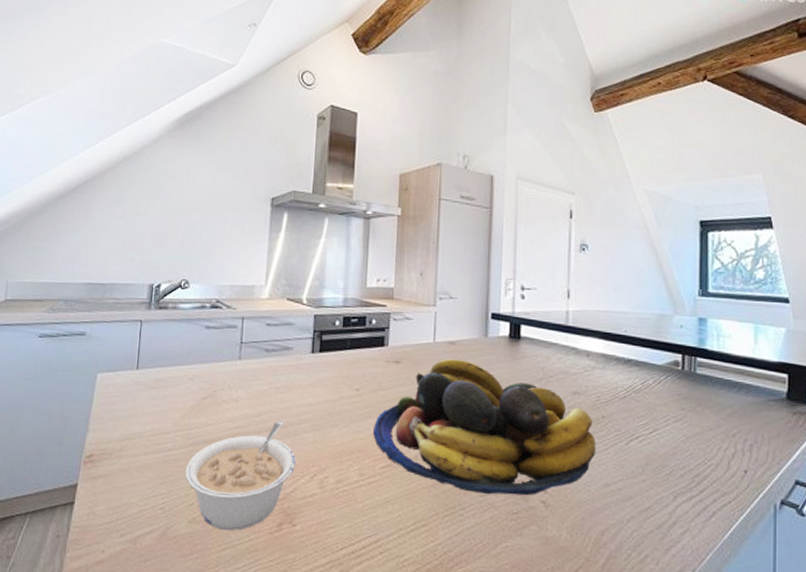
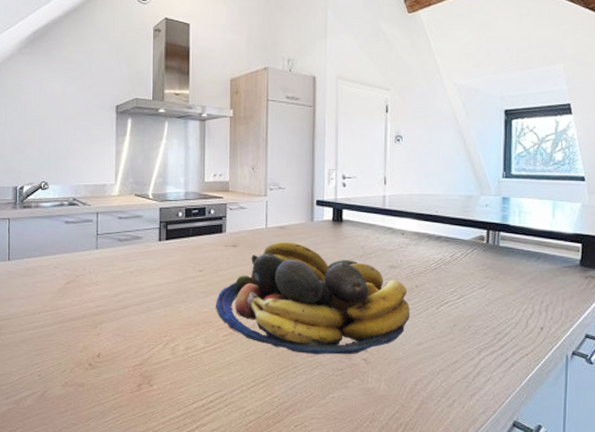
legume: present [185,421,296,530] -> none [56,300,151,391]

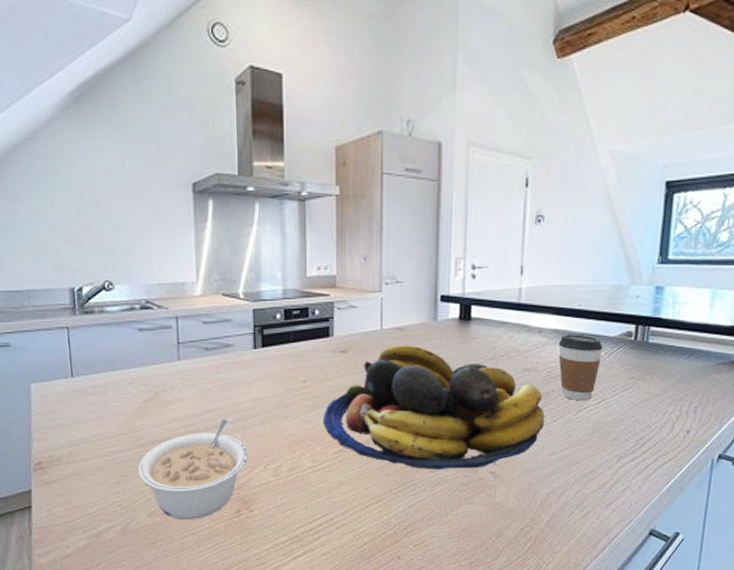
legume: none [56,300,151,391] -> present [138,418,249,519]
coffee cup: none [419,237,459,297] -> present [558,335,603,401]

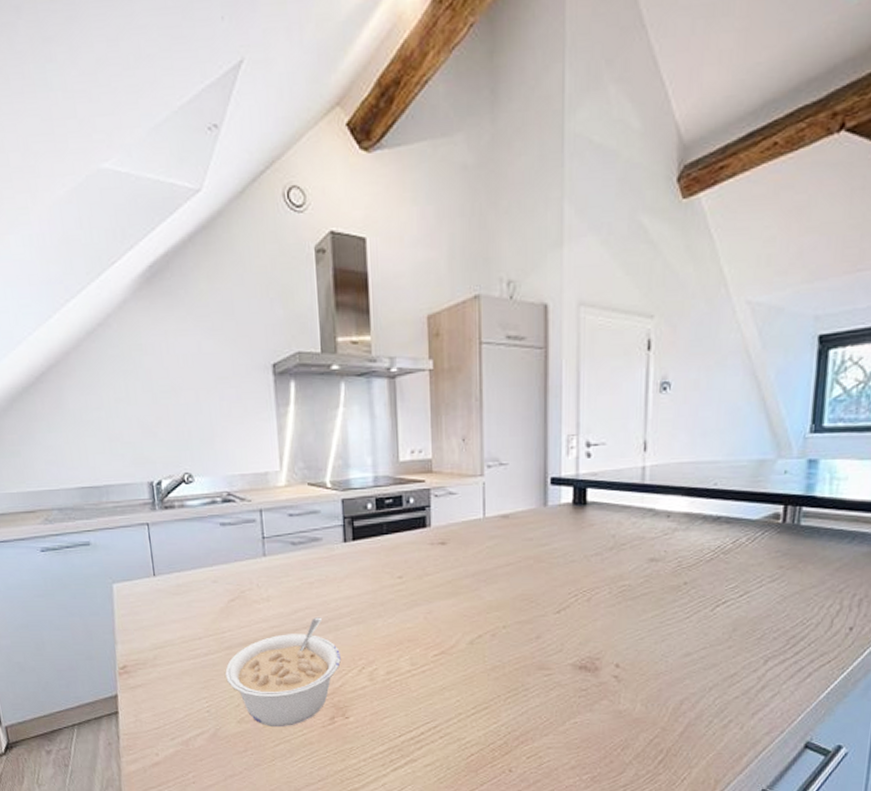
fruit bowl: present [323,344,545,470] -> none [422,533,676,674]
coffee cup: present [558,335,603,401] -> none [690,518,745,595]

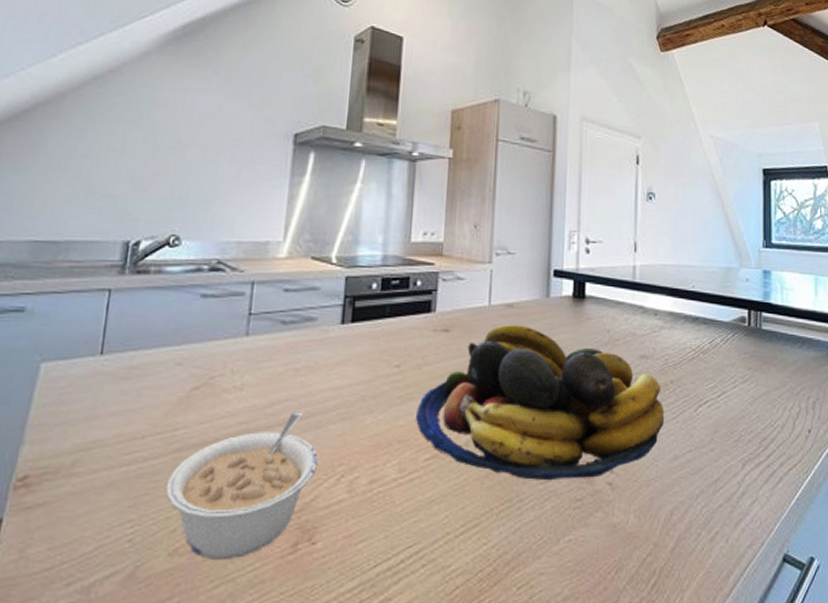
fruit bowl: none [422,533,676,674] -> present [416,323,665,481]

